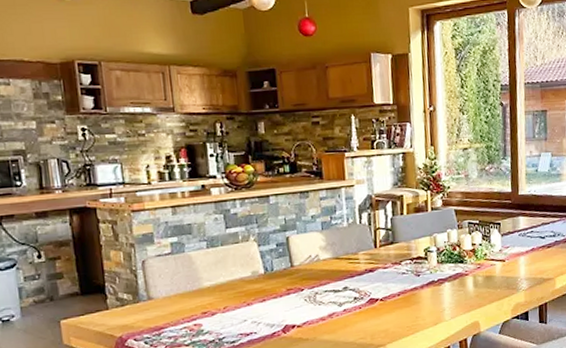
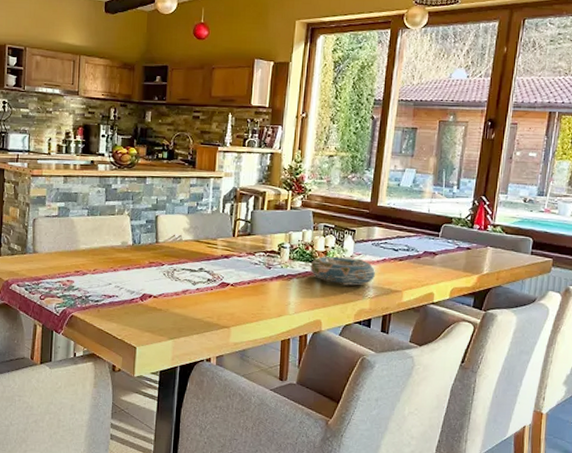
decorative bowl: none [460,251,526,282] -> present [310,256,375,286]

